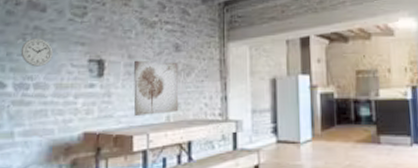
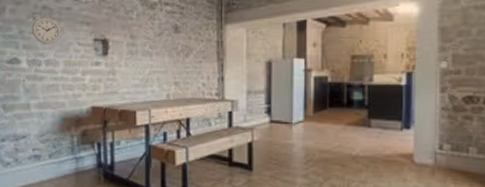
wall art: present [133,60,179,116] -> none [136,40,178,93]

